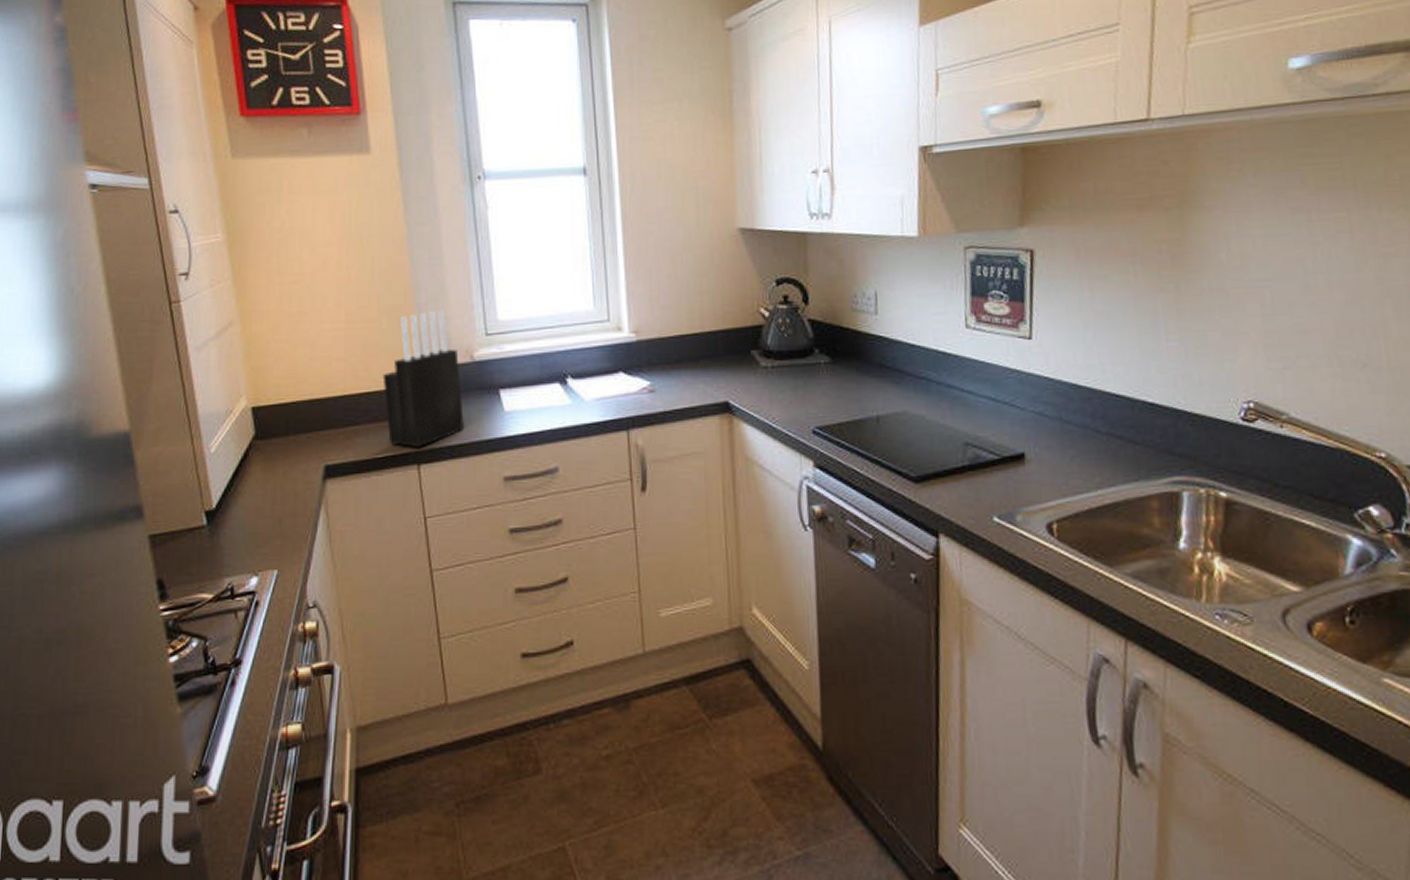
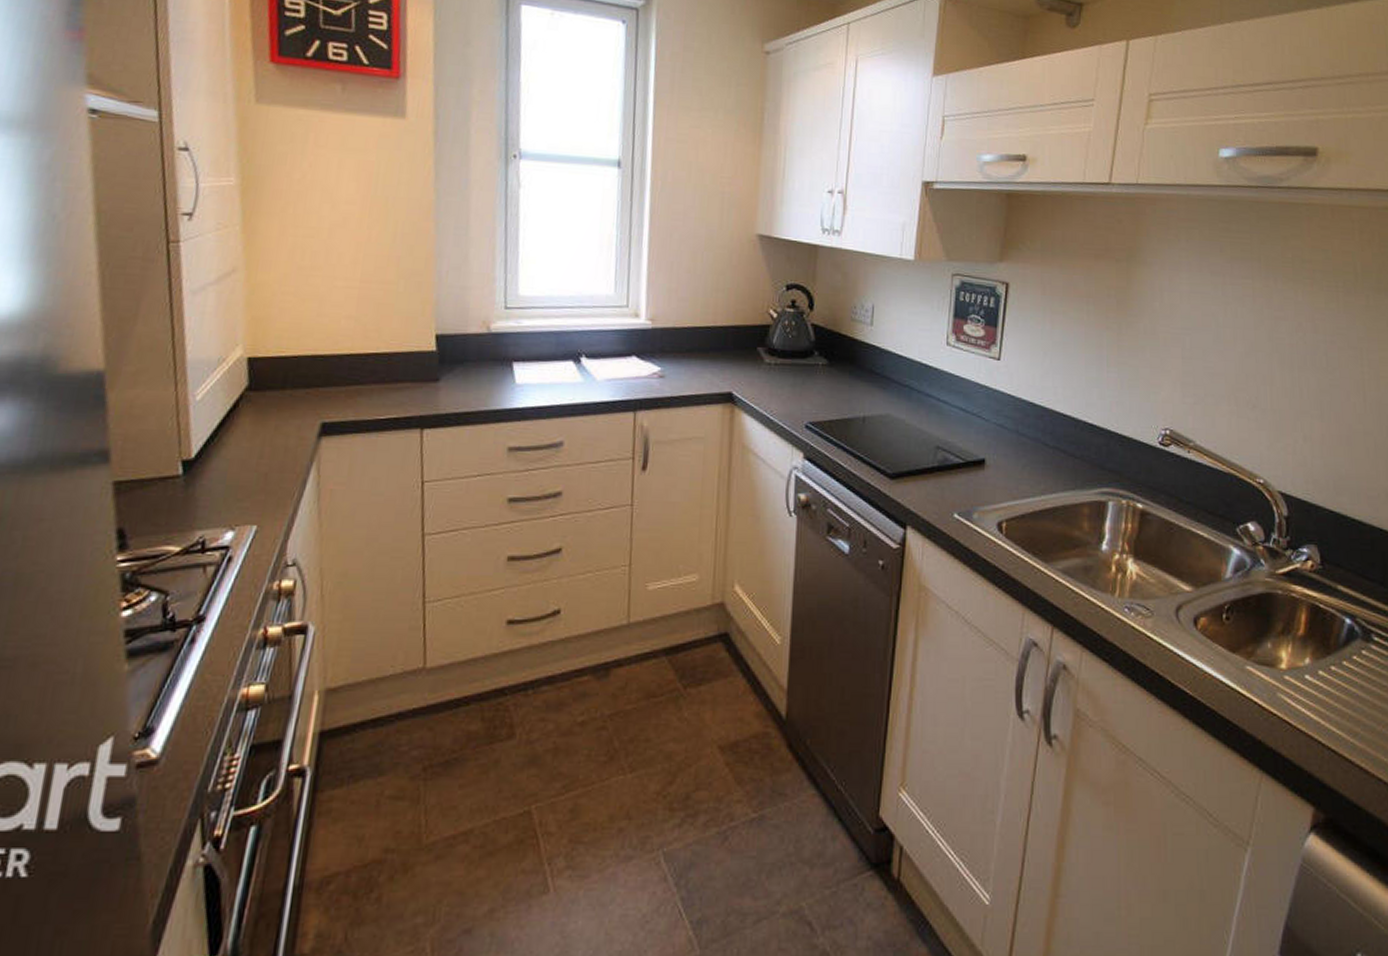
knife block: present [382,309,464,448] -> none [393,279,475,413]

